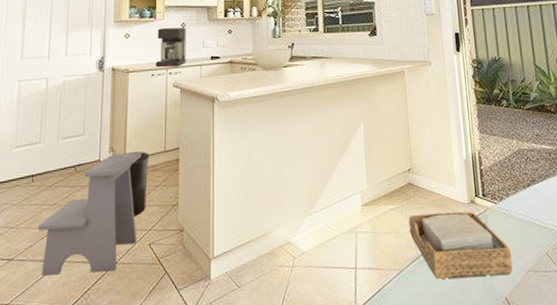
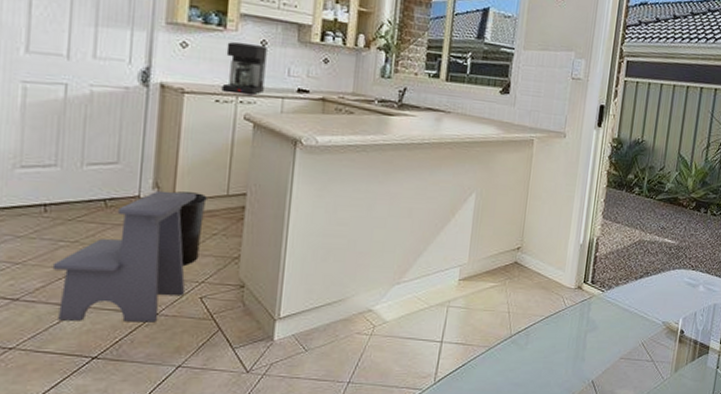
bowl: present [251,49,292,71] -> none [350,89,403,119]
napkin holder: present [408,211,513,279] -> none [506,294,608,360]

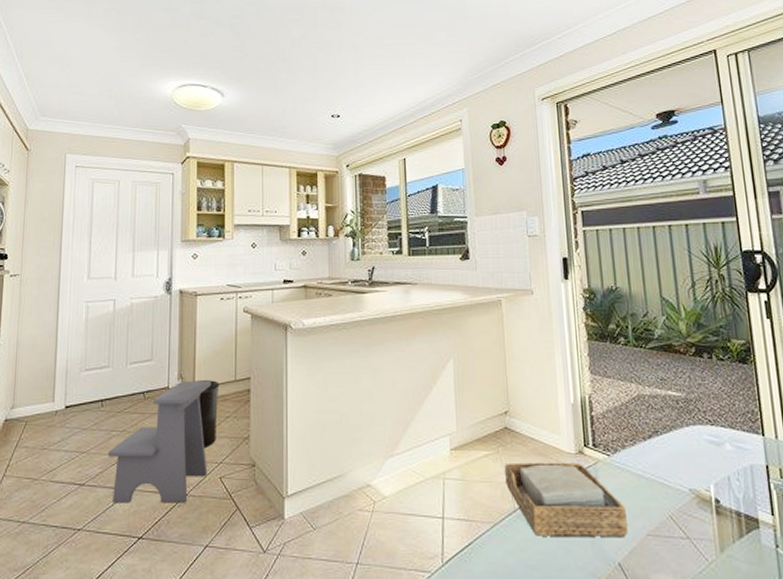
coffee maker: present [221,41,267,96] -> none [224,247,257,291]
napkin holder: none [506,294,608,360] -> present [504,462,629,538]

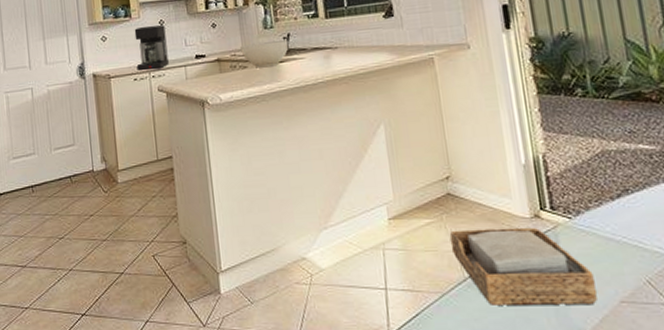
step stool: present [107,380,211,503] -> none [43,161,141,283]
waste bin: present [194,380,220,447] -> none [117,161,145,227]
coffee maker: none [224,247,257,291] -> present [134,25,169,71]
bowl: none [327,273,373,297] -> present [240,40,289,68]

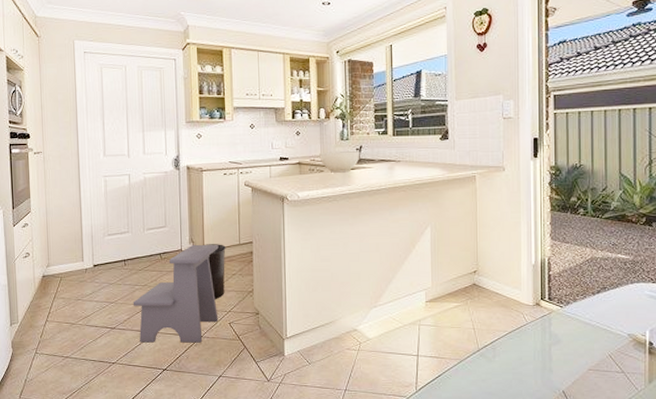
step stool: none [43,161,141,283] -> present [132,244,219,343]
waste bin: none [117,161,145,227] -> present [203,244,226,299]
coffee maker: present [134,25,169,71] -> none [227,128,256,167]
napkin holder: present [449,227,598,306] -> none [471,312,574,372]

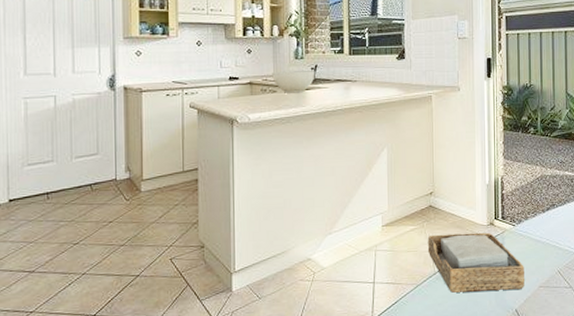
step stool: present [132,244,219,343] -> none [56,172,159,287]
waste bin: present [203,244,226,299] -> none [141,172,168,233]
napkin holder: none [471,312,574,372] -> present [427,232,526,293]

